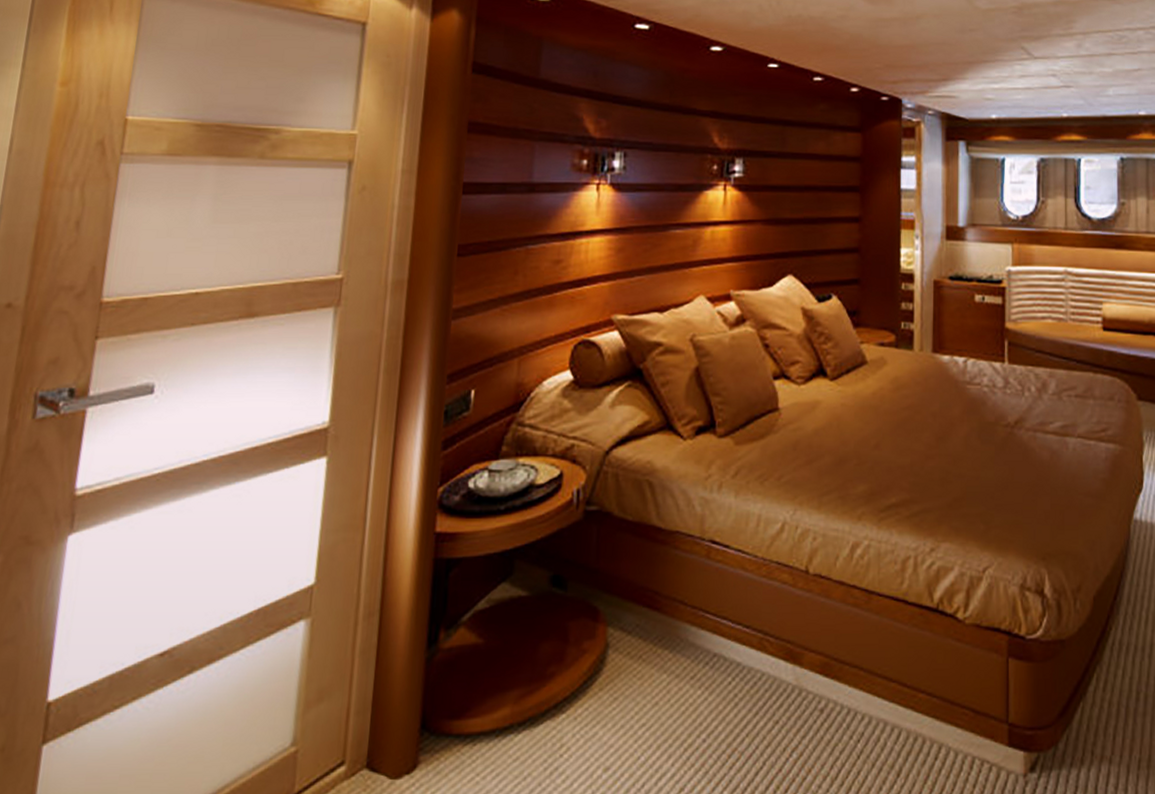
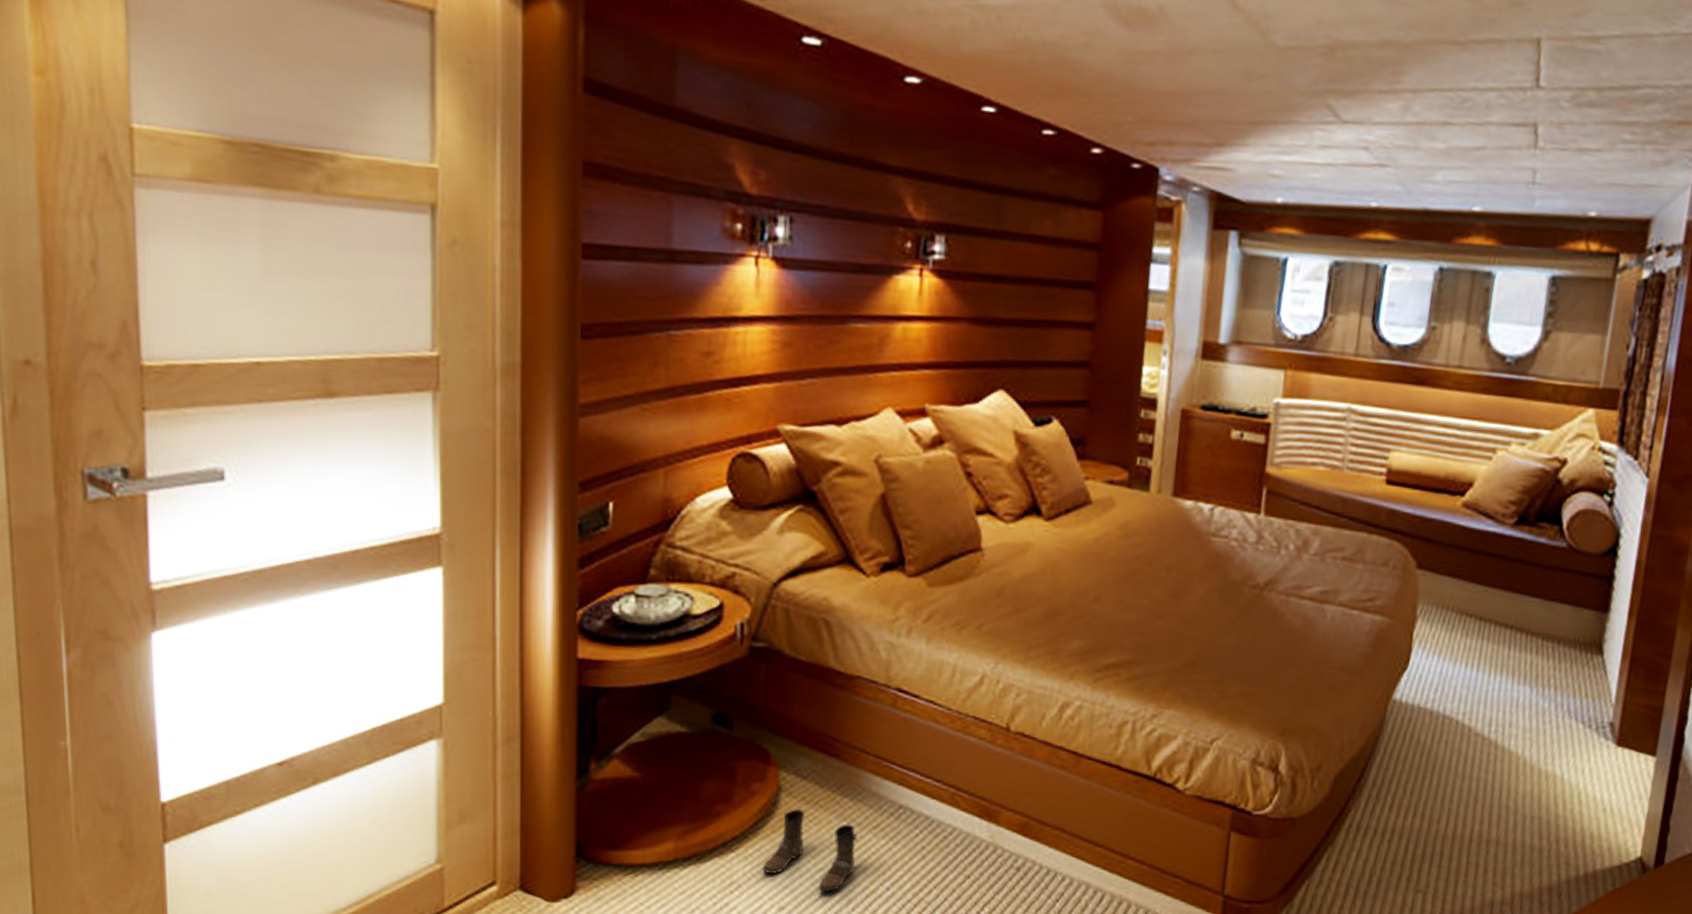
boots: none [590,665,676,748] -> present [762,809,857,892]

